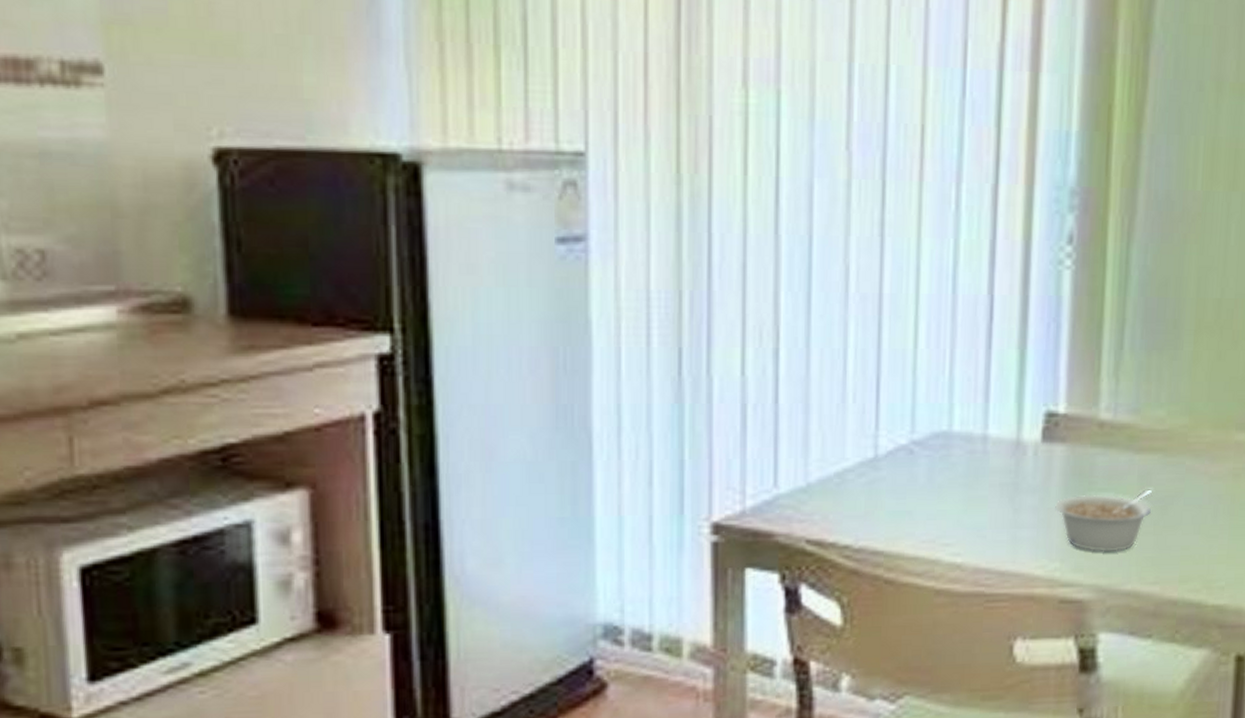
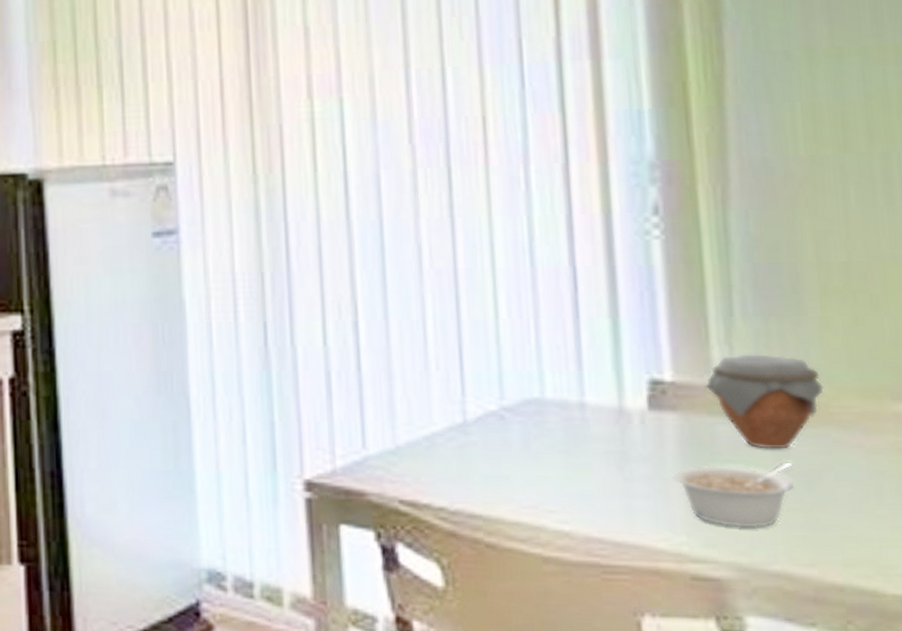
jar: none [1091,387,1186,478] -> present [705,354,824,449]

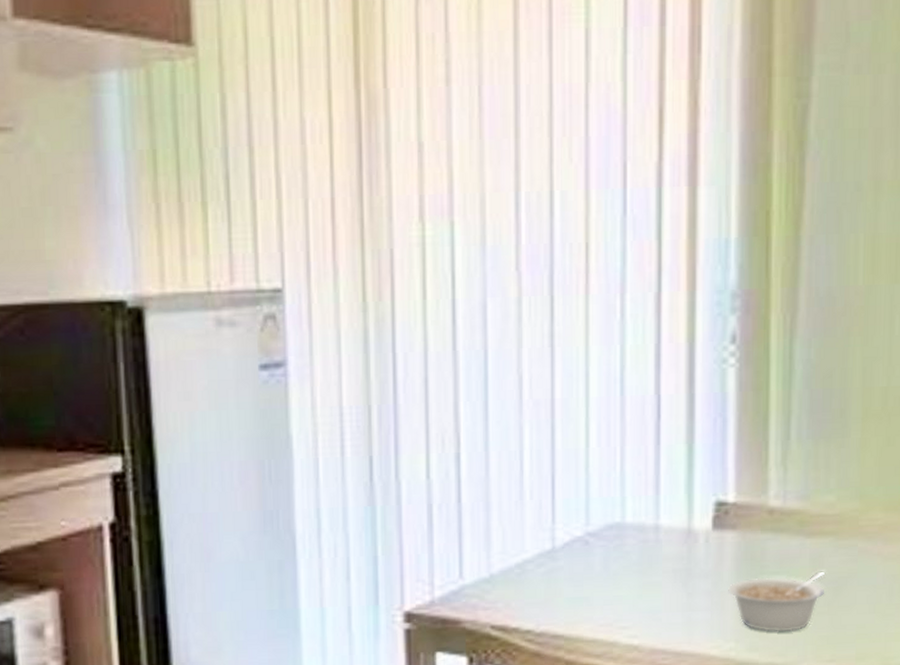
jar: present [705,354,824,449] -> none [761,474,857,561]

